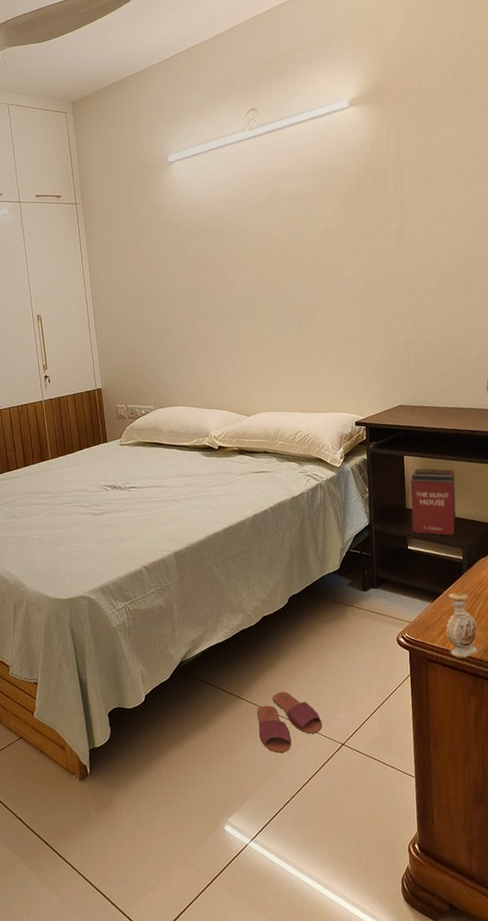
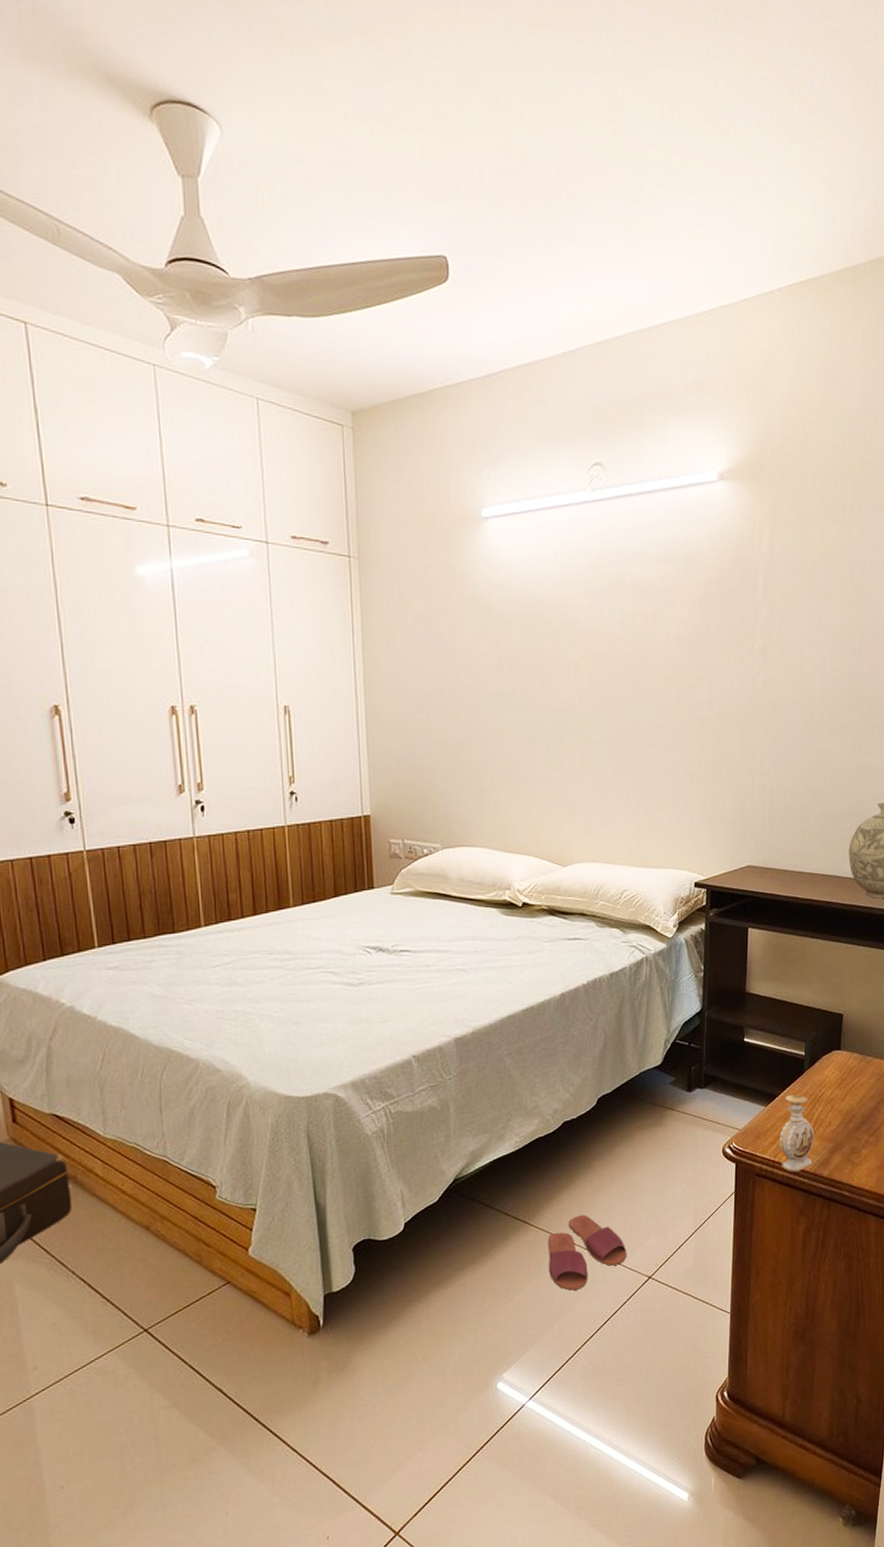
books: present [410,469,456,536] -> none [750,945,805,1027]

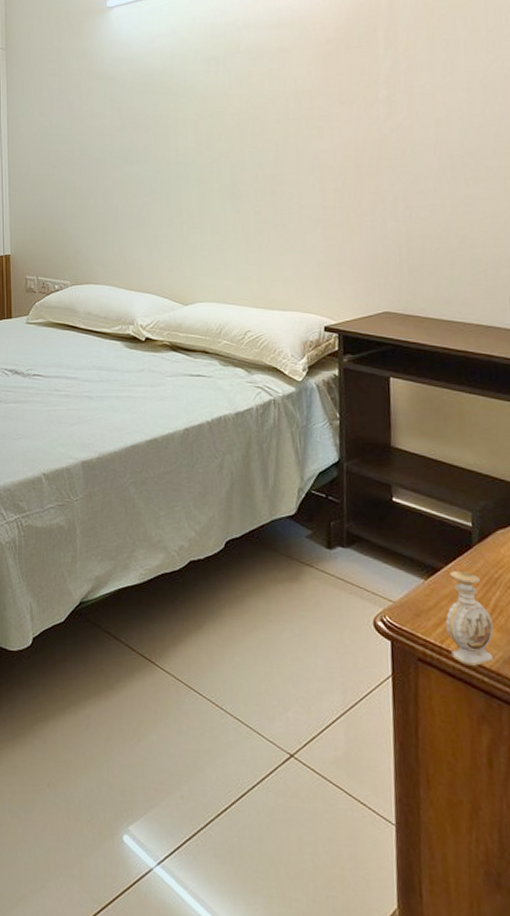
slippers: present [548,1214,627,1291] -> none [176,665,264,750]

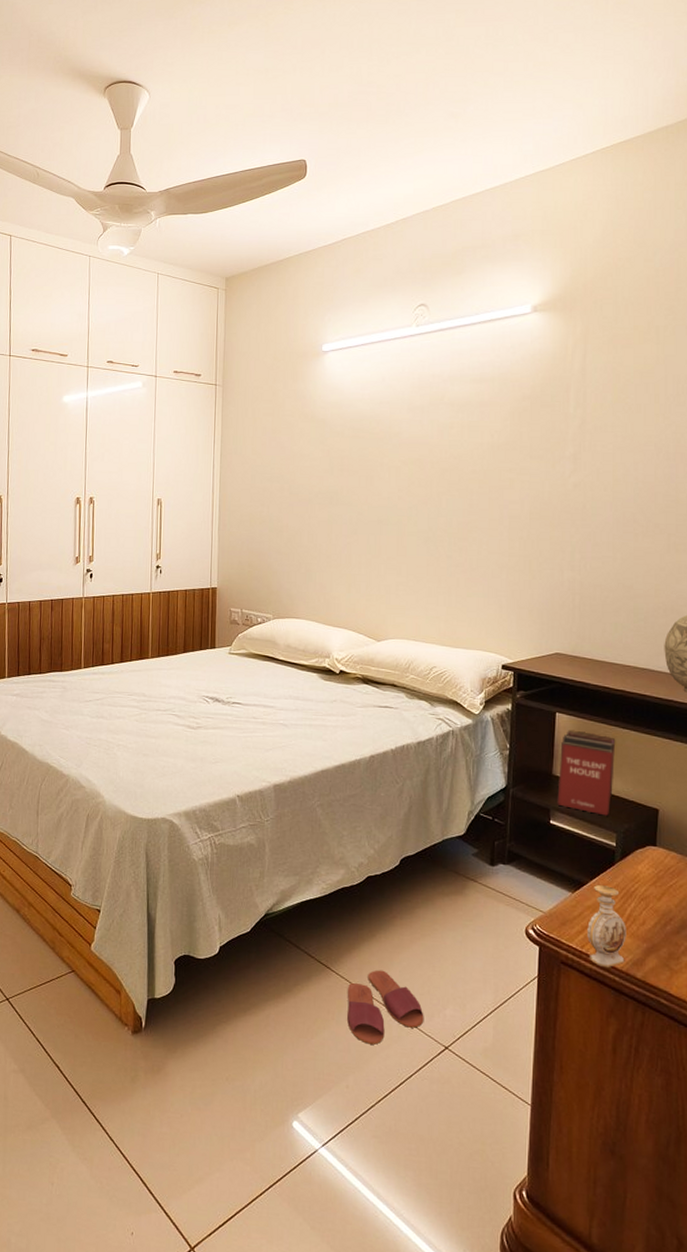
slippers: none [176,665,264,750] -> present [347,970,424,1045]
books: none [398,397,464,492] -> present [557,731,616,816]

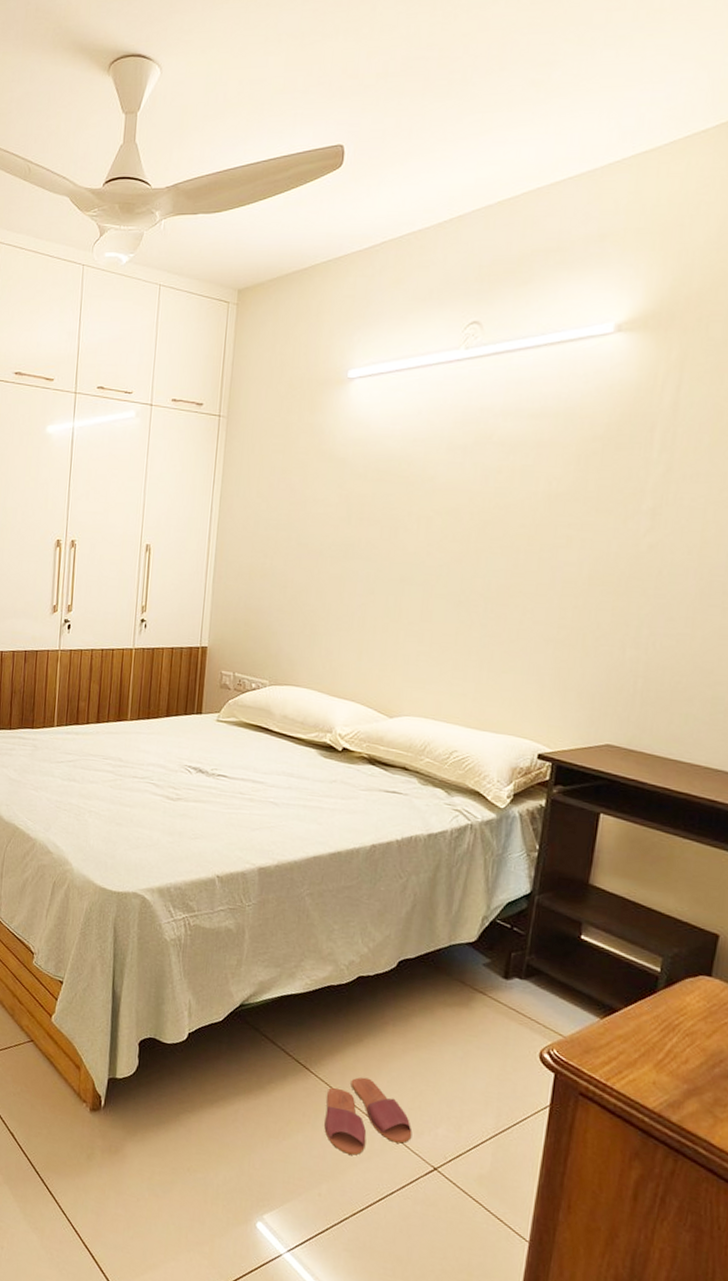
books: present [557,731,616,816] -> none [592,836,673,937]
perfume bottle: present [587,885,626,969] -> none [614,1013,664,1107]

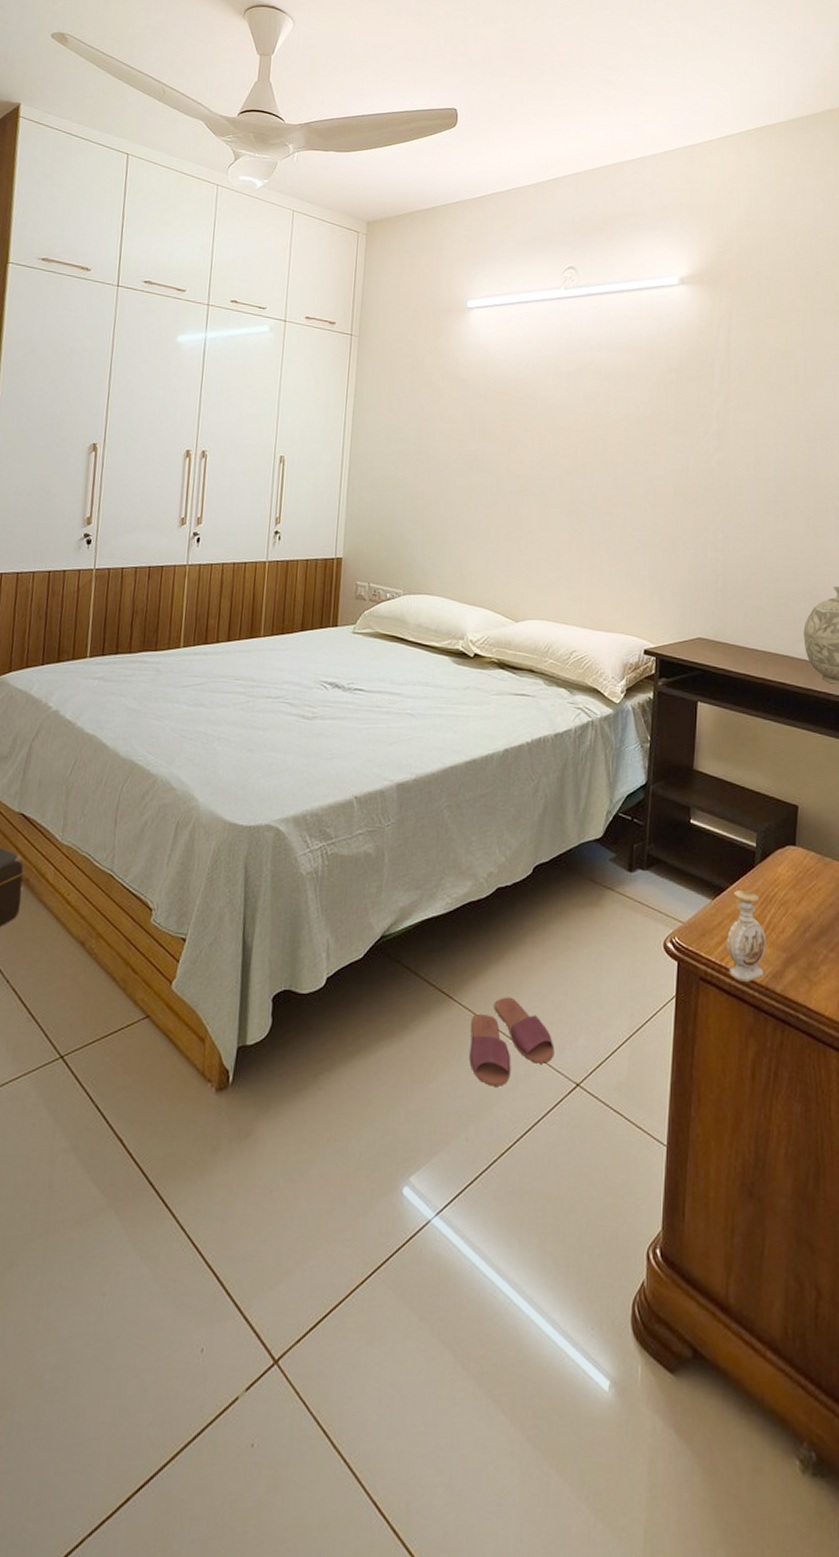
perfume bottle: none [614,1013,664,1107] -> present [727,890,766,983]

